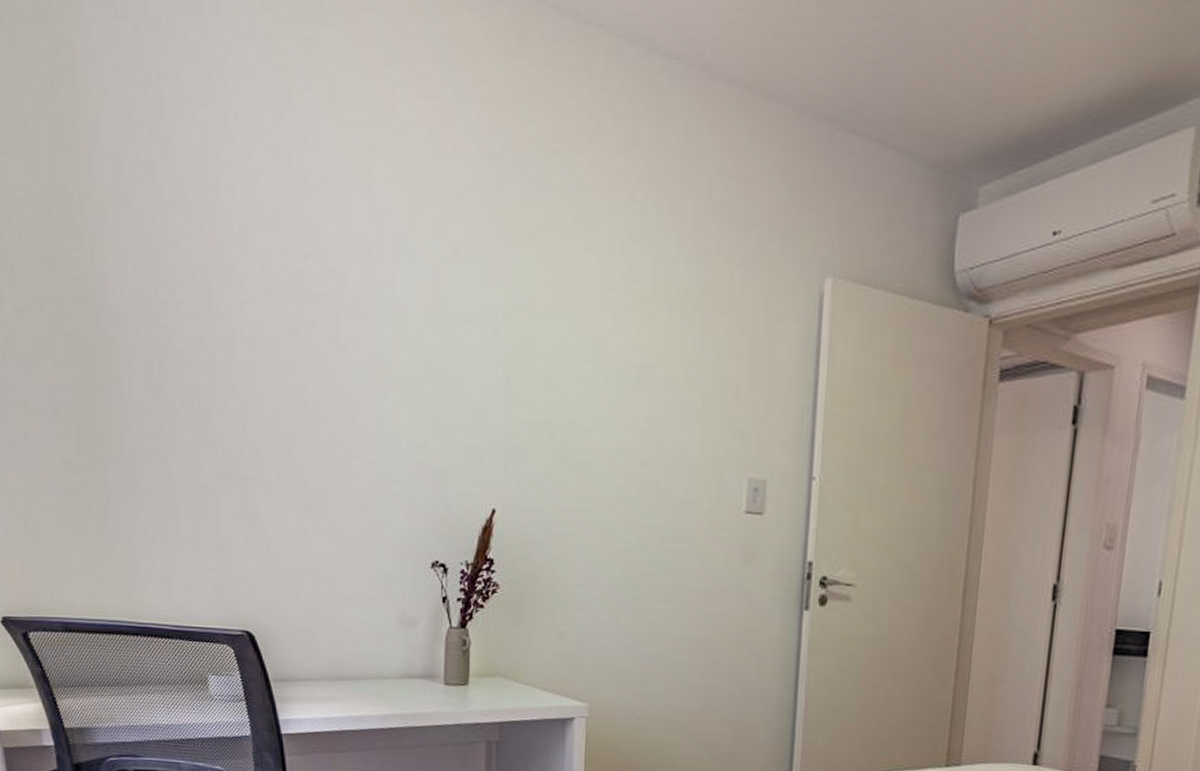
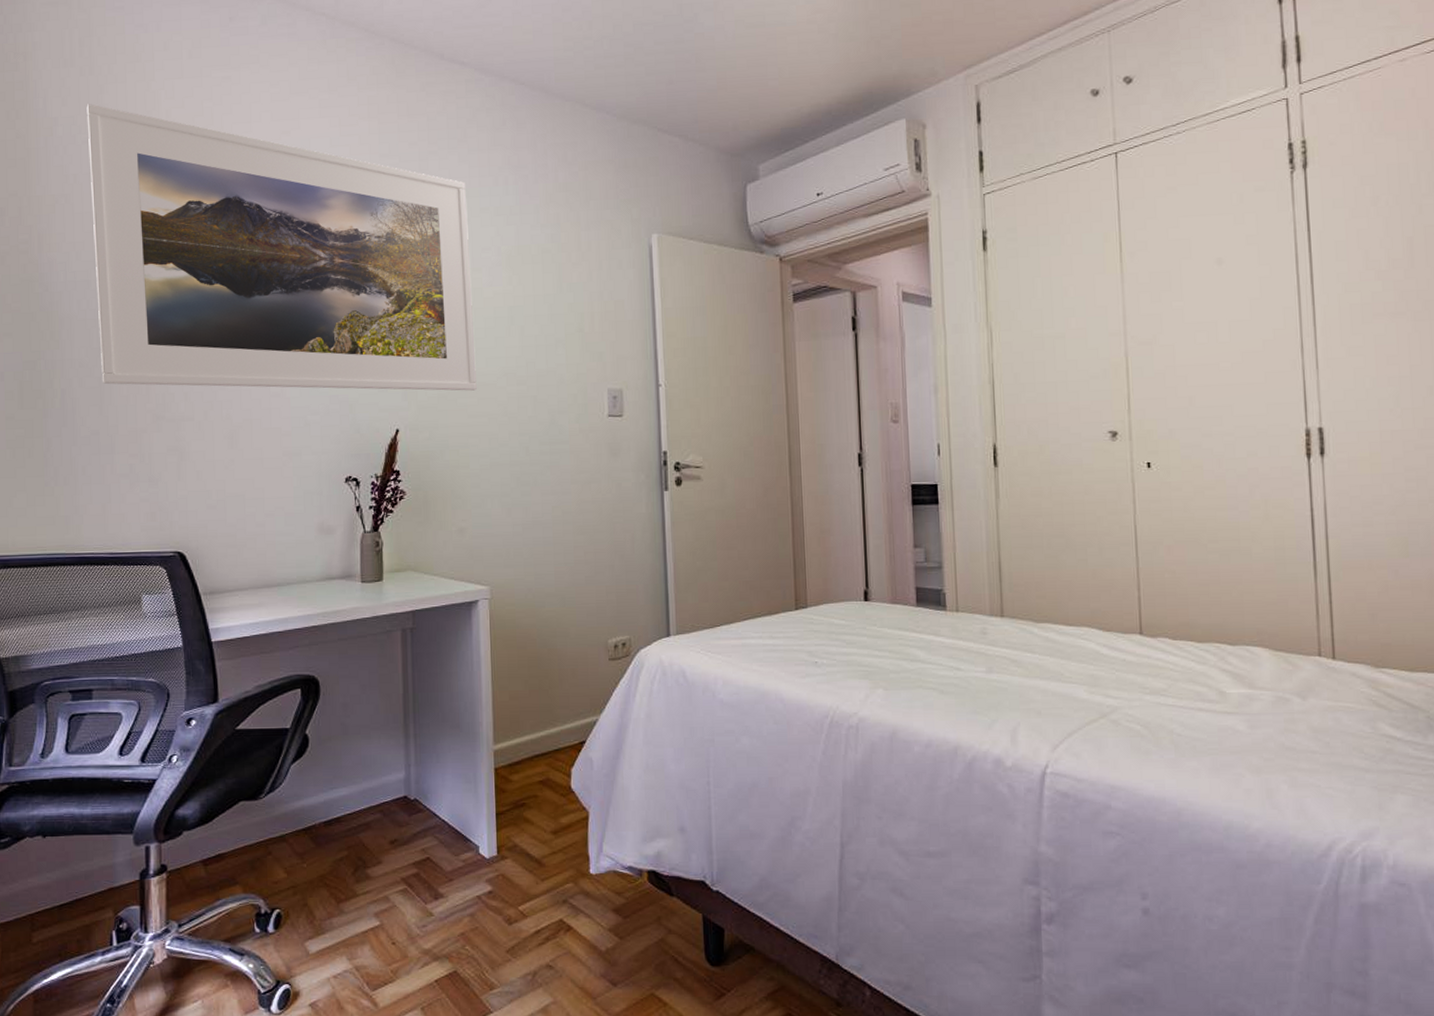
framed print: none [142,70,594,469] -> present [86,104,477,391]

